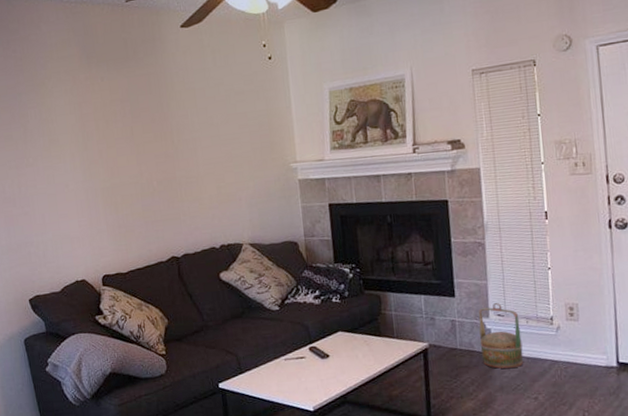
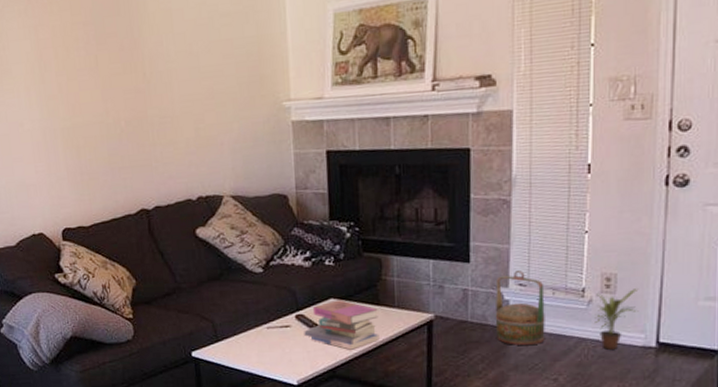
books: none [317,332,383,378] -> present [304,300,379,350]
potted plant: none [563,316,599,370] -> present [595,288,639,350]

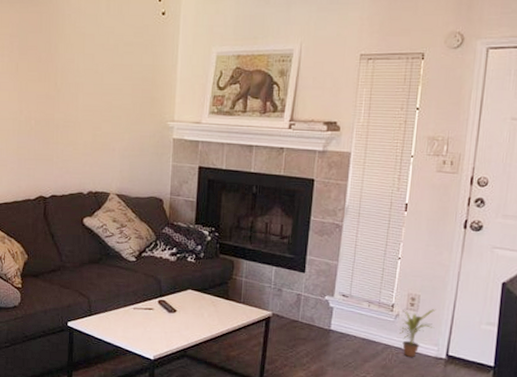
books: present [304,300,379,350] -> none [164,291,227,335]
decorative basket: present [495,271,545,345] -> none [320,284,363,346]

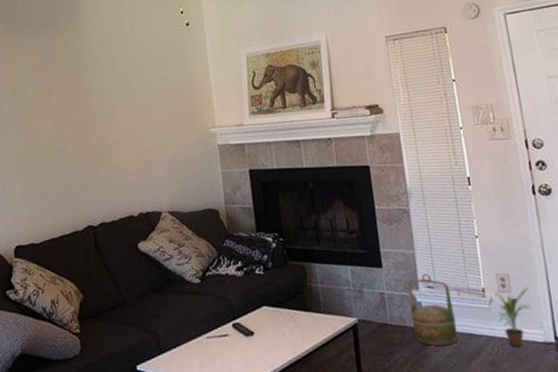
decorative basket: none [320,284,363,346] -> present [408,274,459,346]

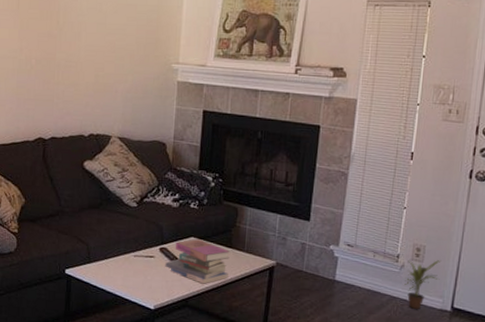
books: none [241,307,311,357] -> present [165,239,230,284]
decorative basket: present [408,274,459,346] -> none [325,233,368,298]

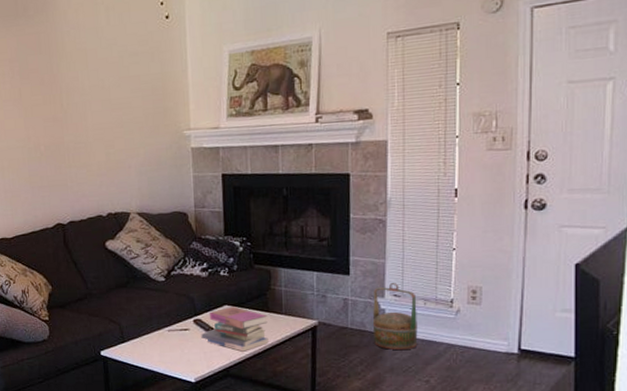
decorative basket: none [325,233,368,298] -> present [372,283,418,350]
potted plant: present [404,260,442,309] -> none [462,300,502,355]

